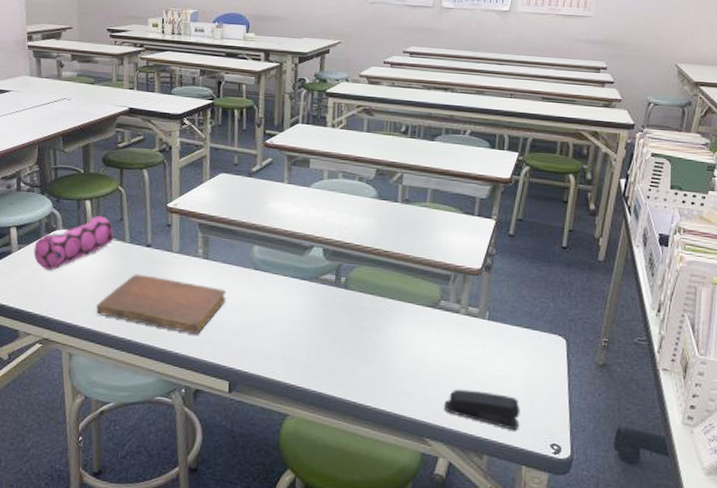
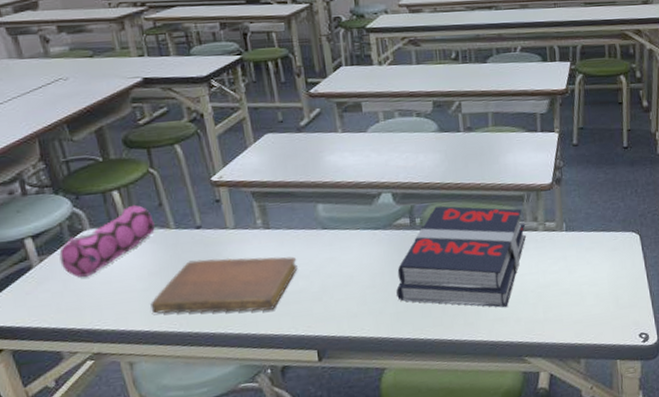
book: none [311,269,448,384] -> present [396,205,526,308]
stapler: present [444,389,520,431] -> none [537,298,609,330]

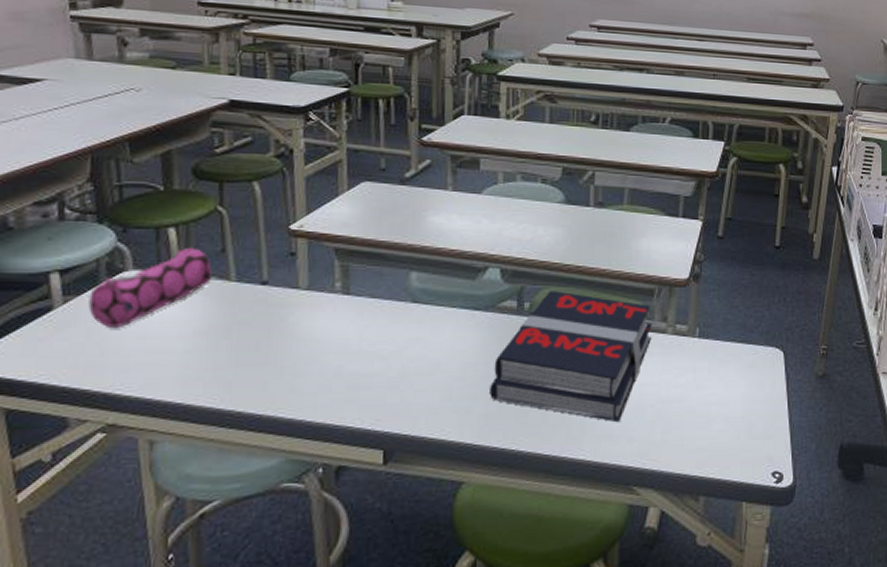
notebook: present [151,256,298,314] -> none [189,322,376,395]

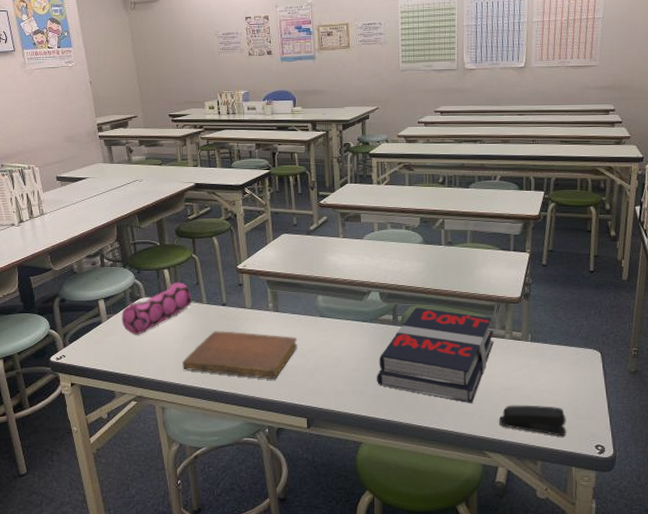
notebook: none [189,322,376,395] -> present [182,331,297,380]
stapler: none [653,421,738,463] -> present [499,405,567,437]

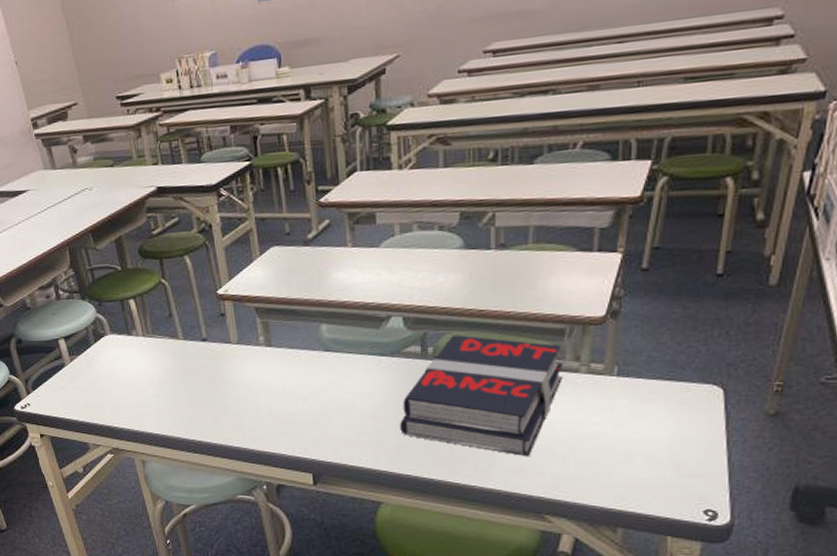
pencil case: present [121,281,192,335] -> none [86,314,165,379]
notebook: present [182,331,297,380] -> none [160,372,297,429]
stapler: present [499,405,567,437] -> none [566,458,663,499]

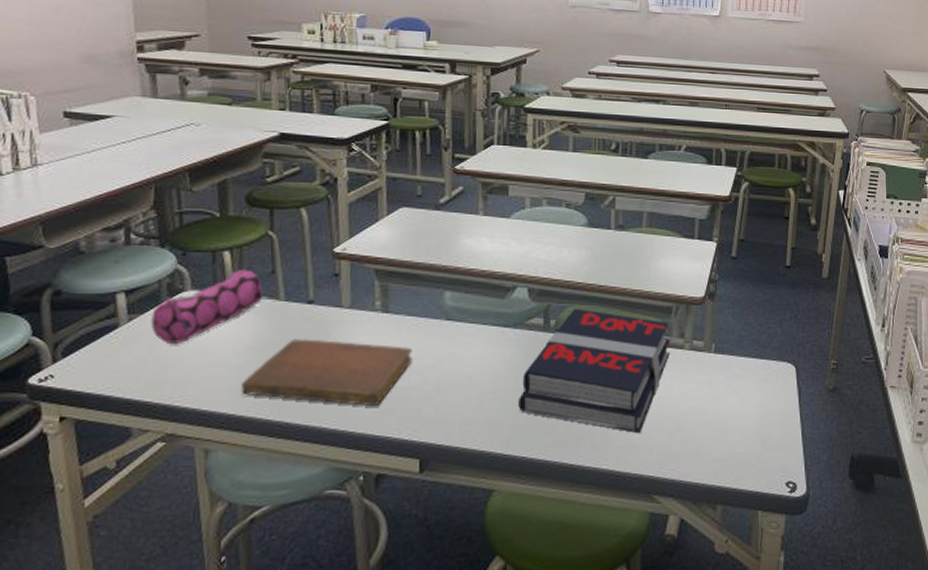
pencil case: none [86,314,165,379] -> present [151,268,263,345]
notebook: none [160,372,297,429] -> present [241,339,413,407]

